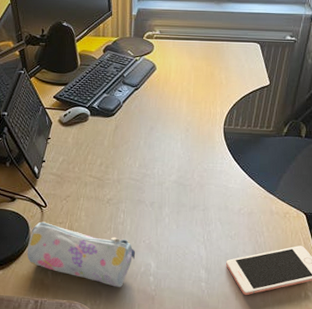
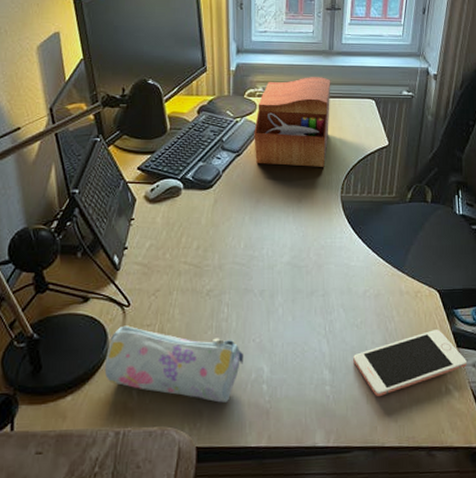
sewing box: none [150,22,221,102] -> present [254,77,331,167]

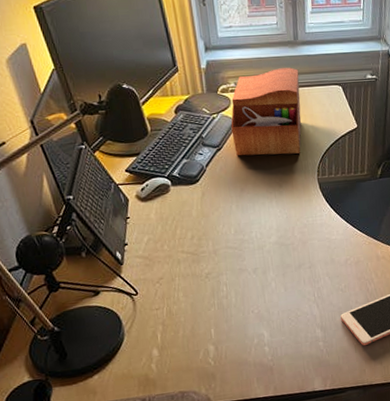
pencil case: present [104,325,243,403] -> none [123,311,246,366]

